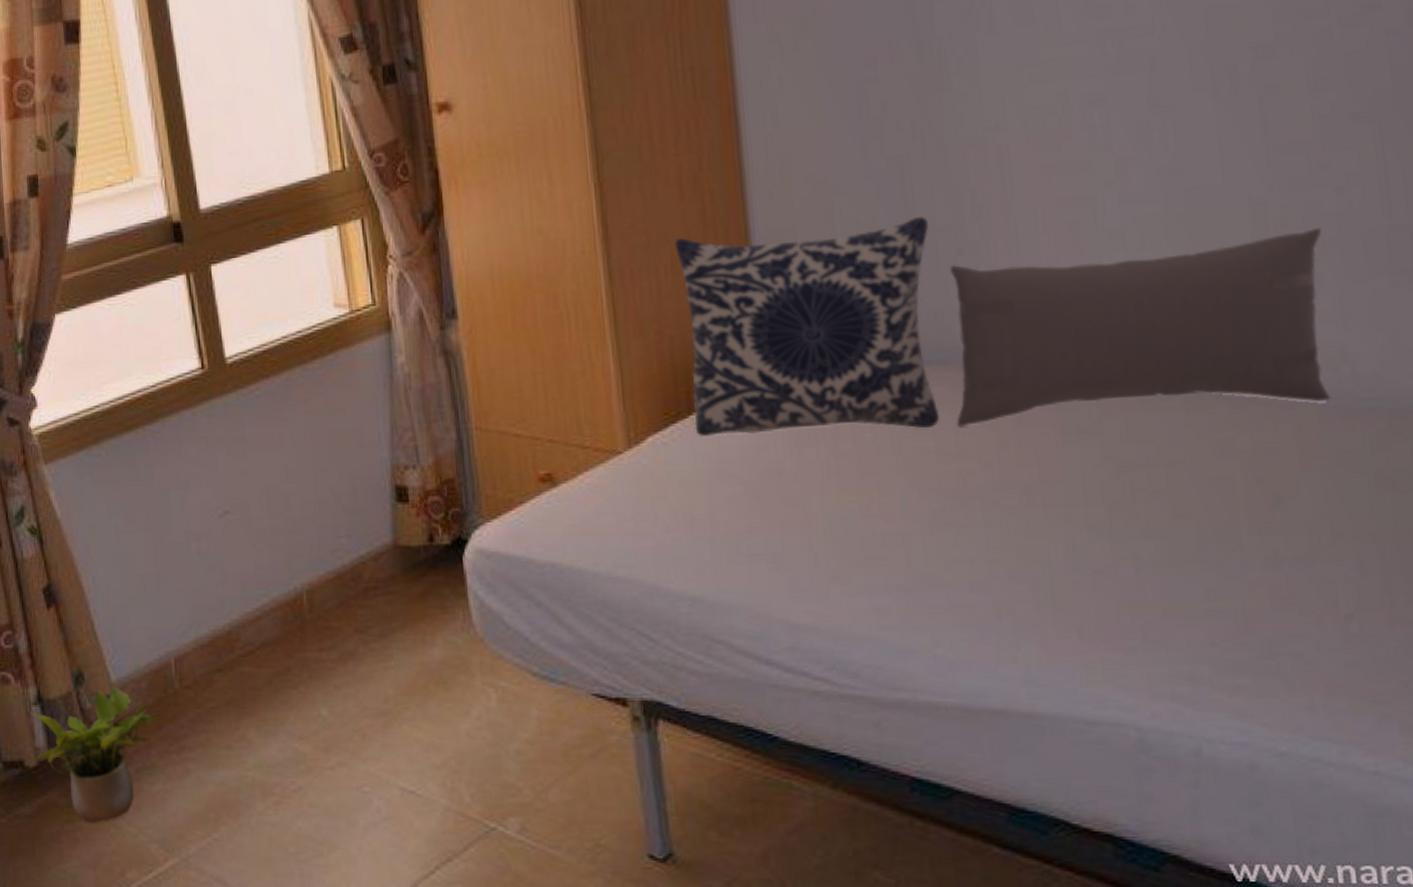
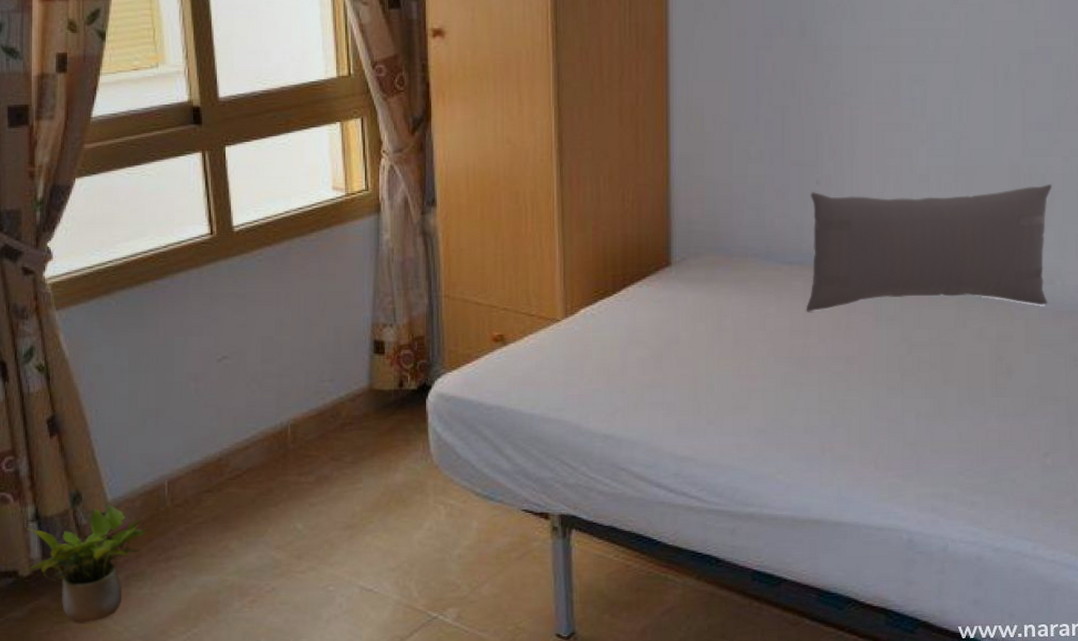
cushion: present [675,216,940,437] -> none [613,153,798,312]

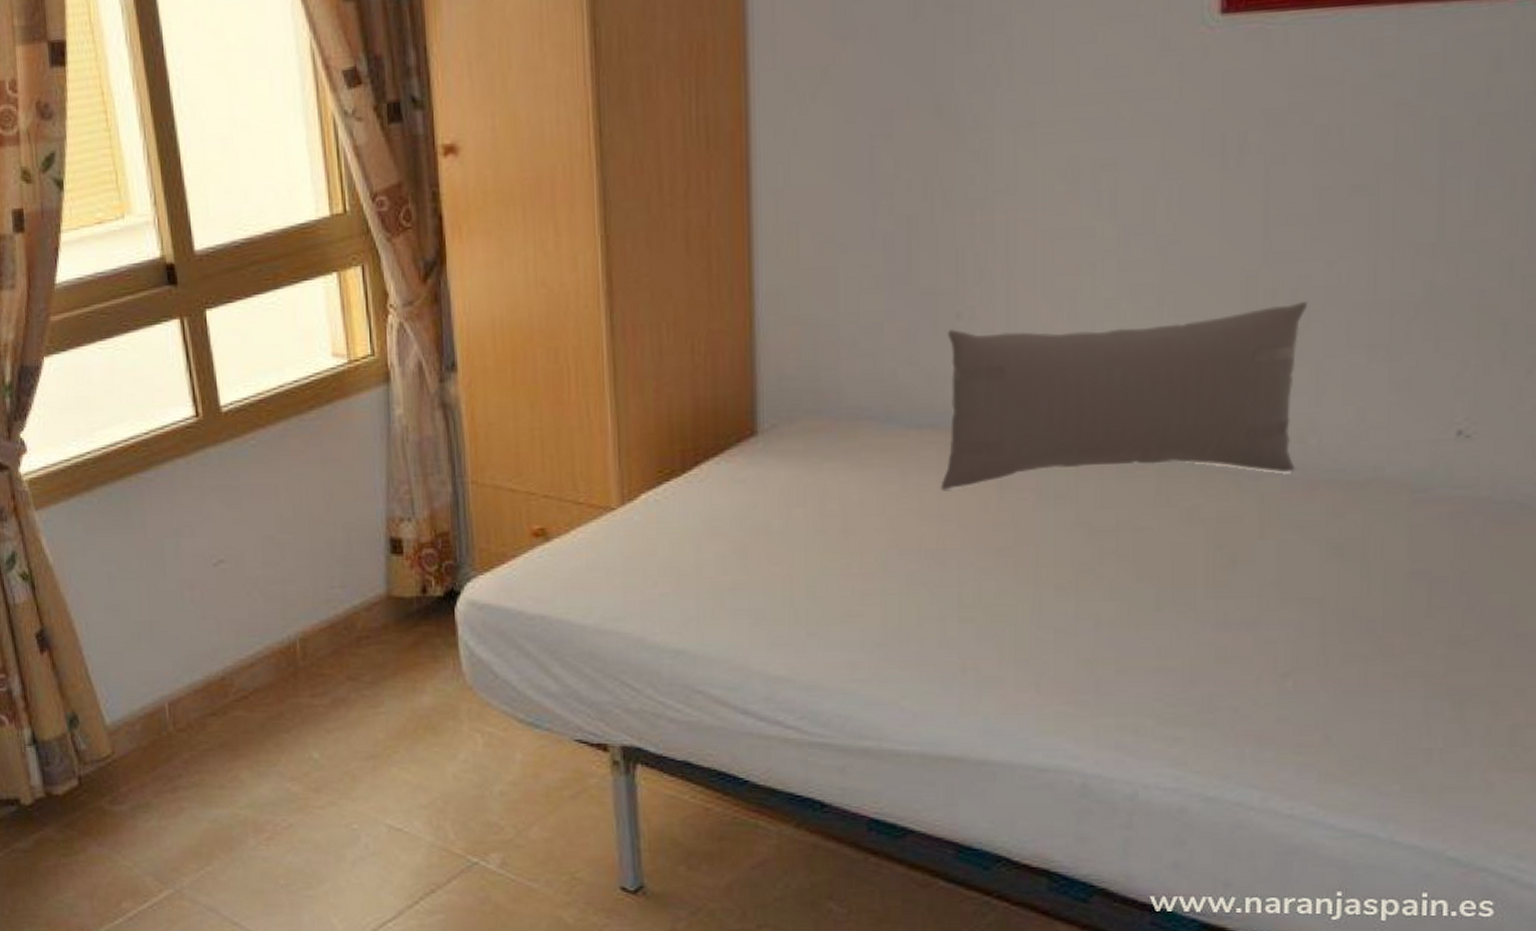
potted plant: present [21,504,152,623] -> none [23,728,155,857]

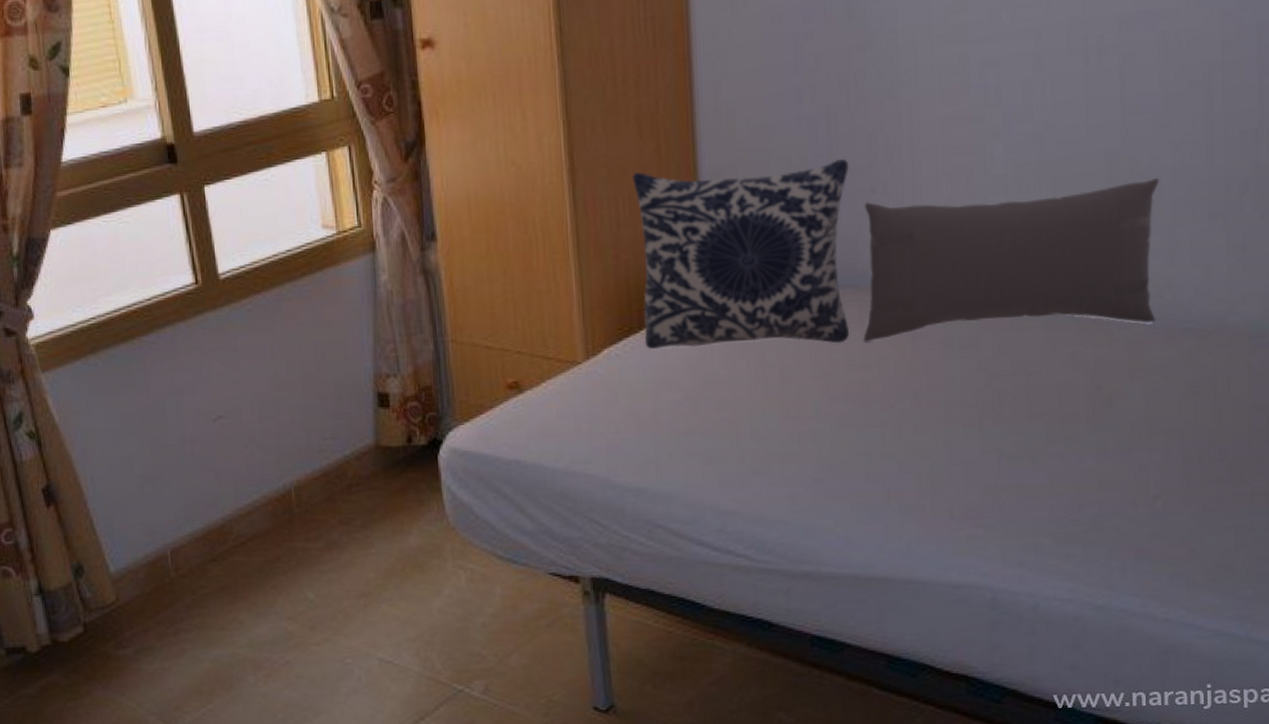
cushion: none [679,278,930,496] -> present [632,158,850,350]

